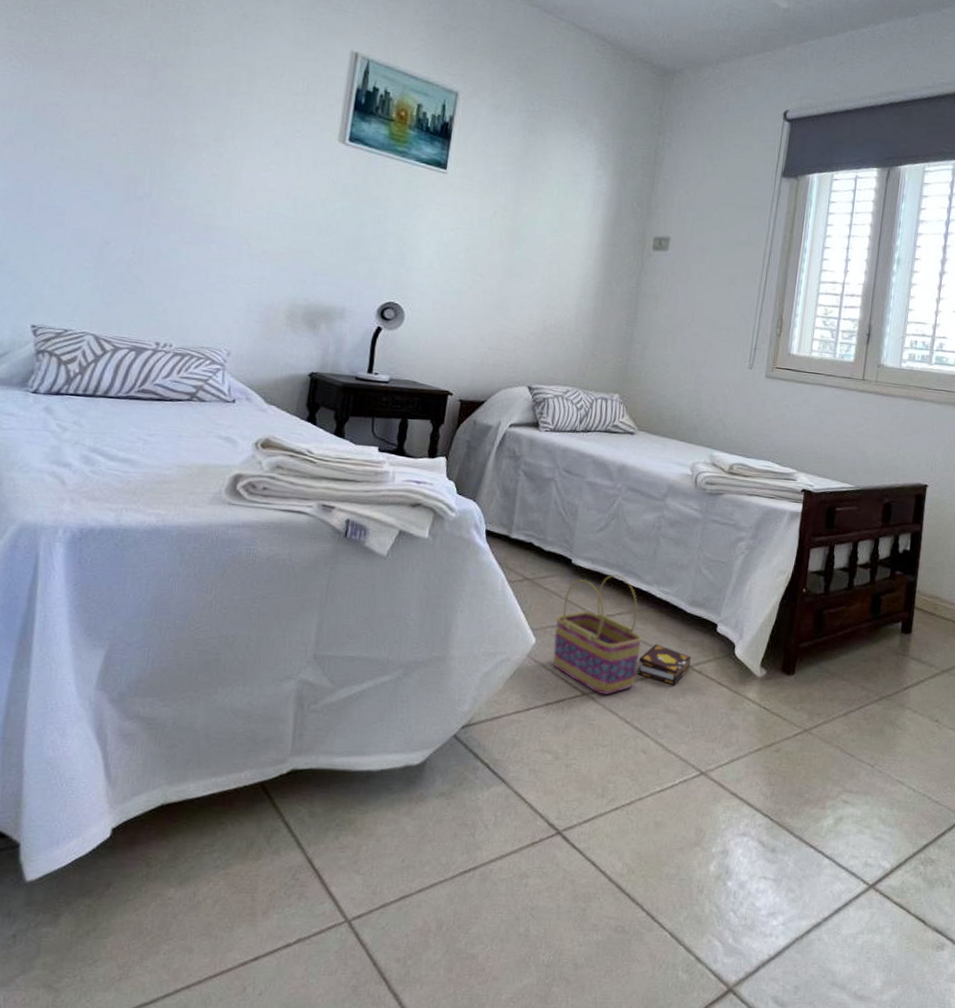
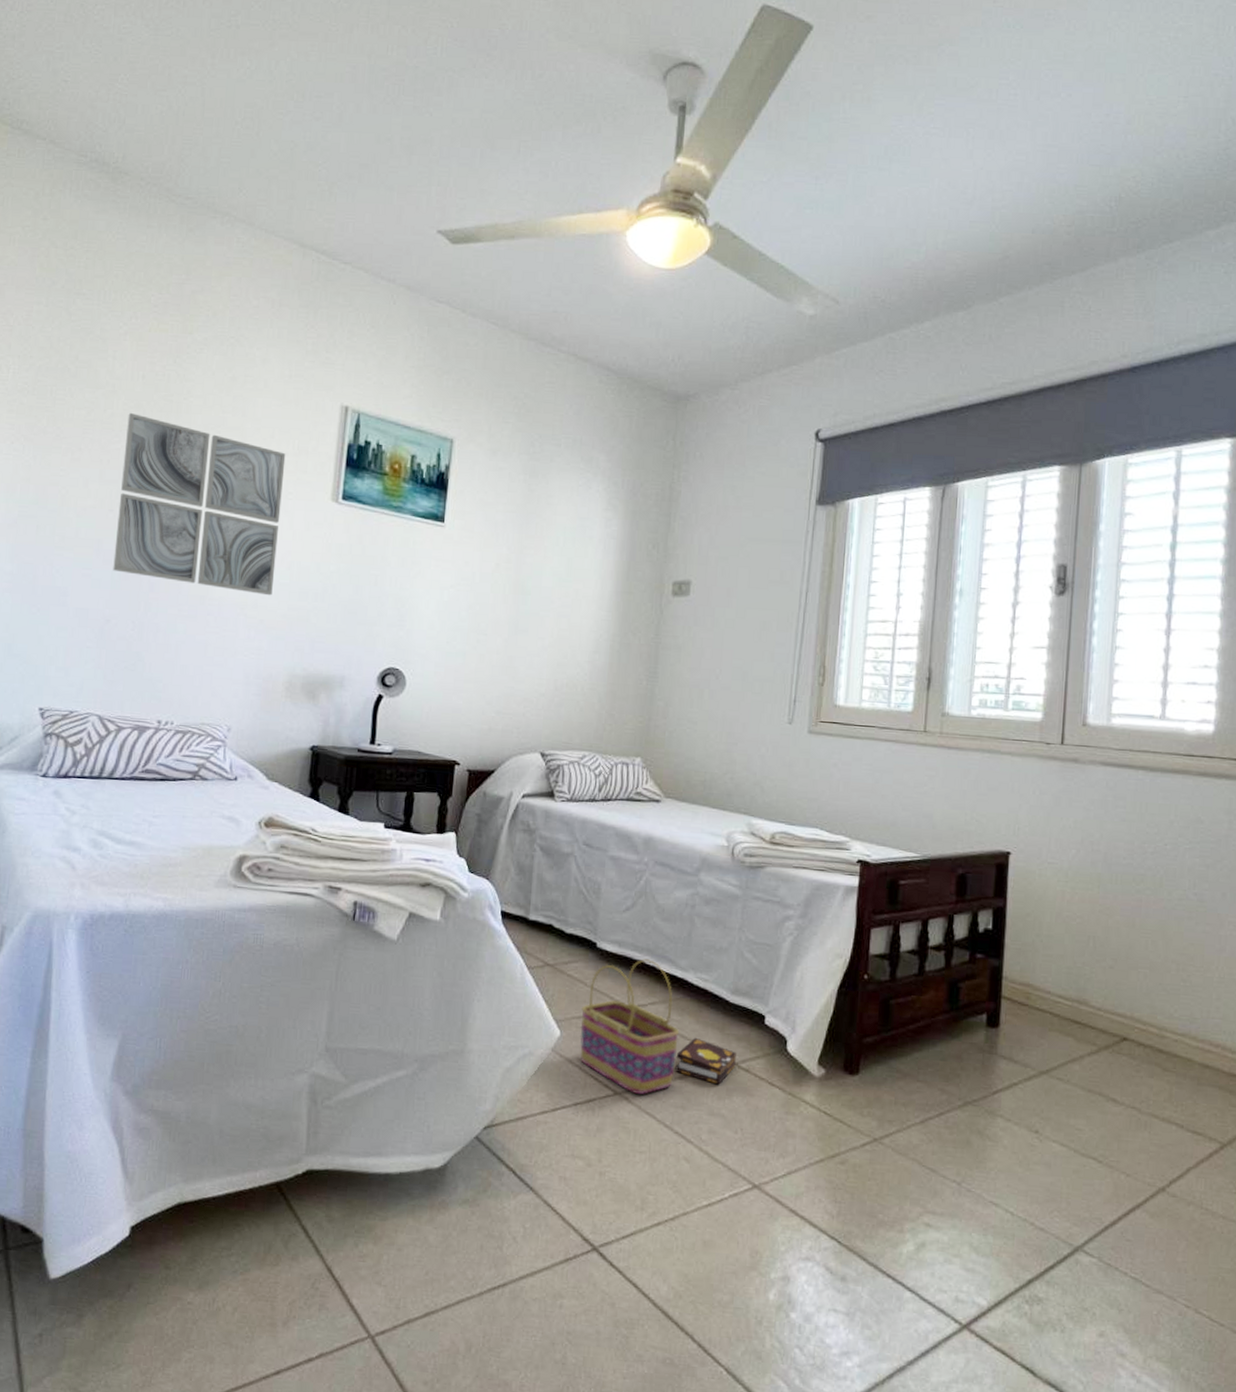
wall art: none [114,40,295,228] -> present [113,412,286,596]

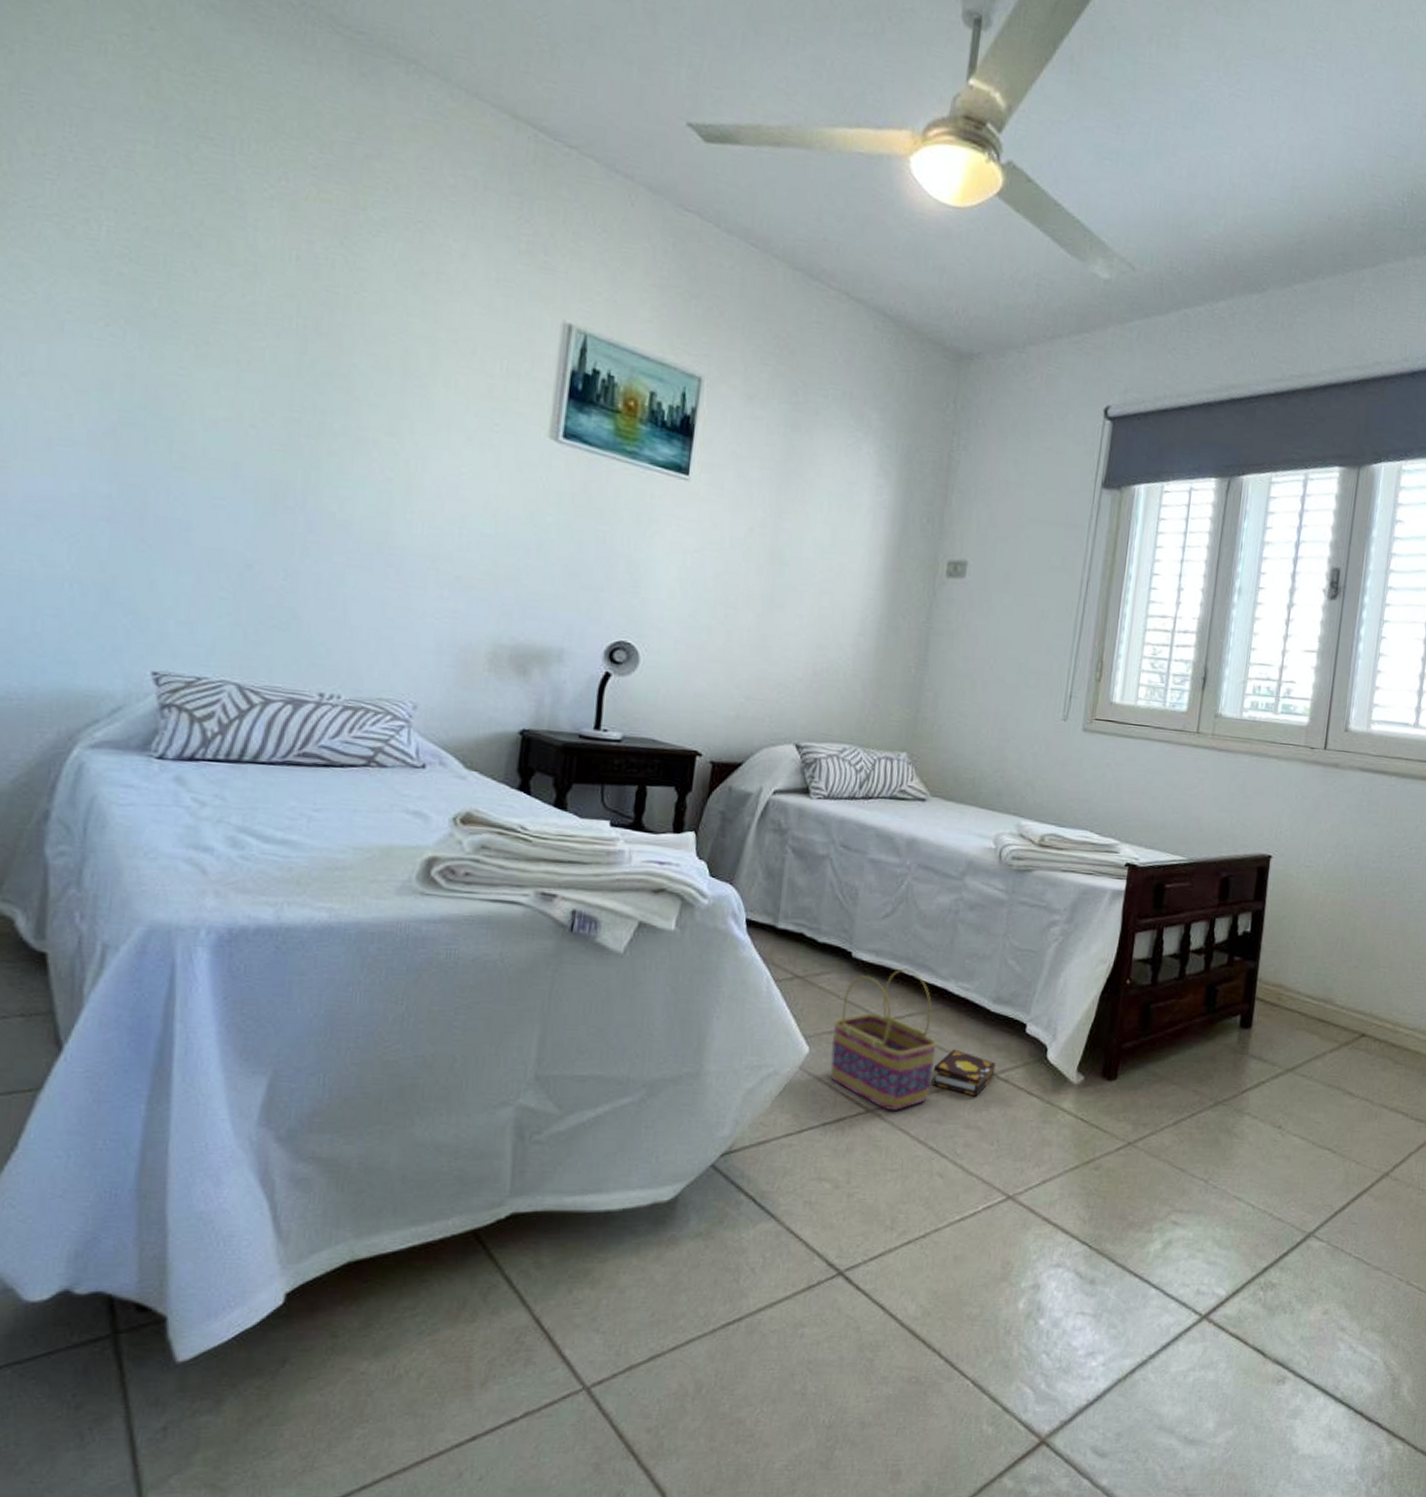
wall art: present [113,412,286,596] -> none [256,302,491,548]

